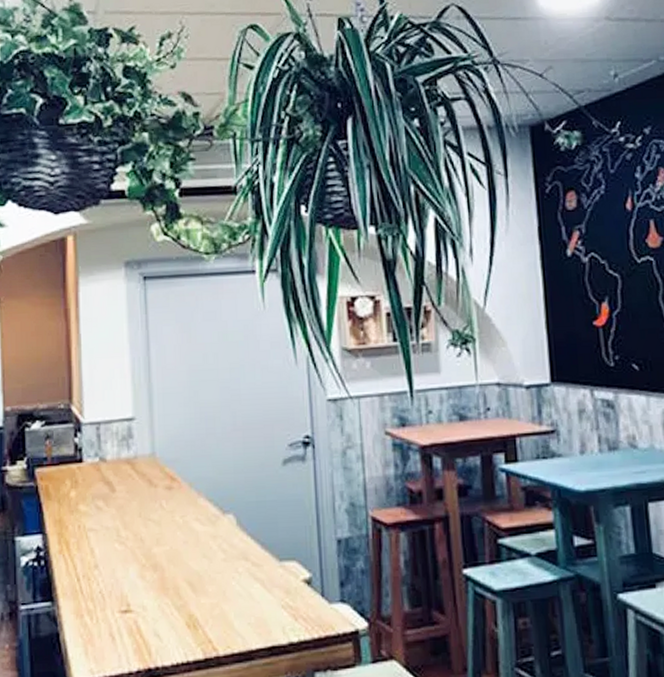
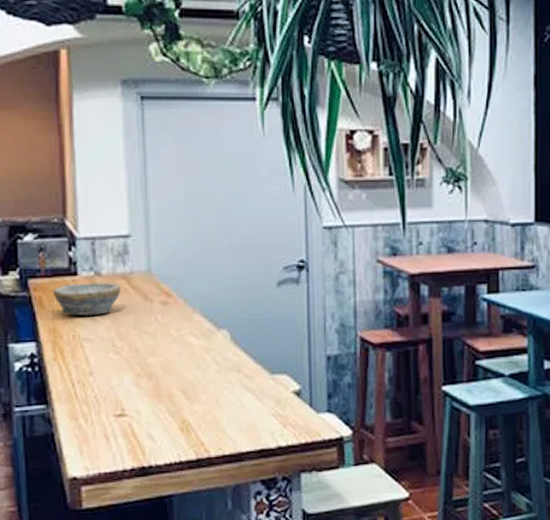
bowl: none [58,468,125,505] -> present [52,282,121,315]

